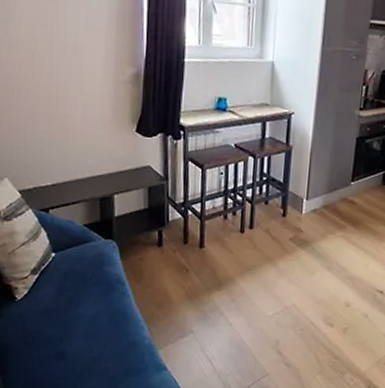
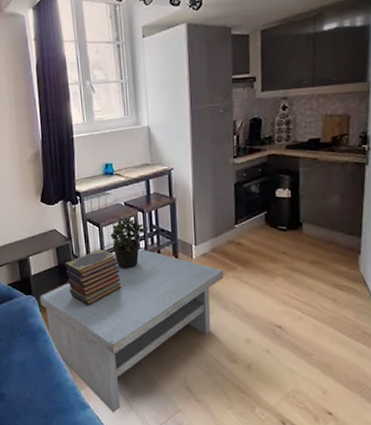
coffee table: none [121,197,333,376] -> present [39,248,224,413]
book stack: none [156,194,221,257] -> present [64,249,122,306]
potted plant: none [214,159,257,219] -> present [110,215,147,269]

